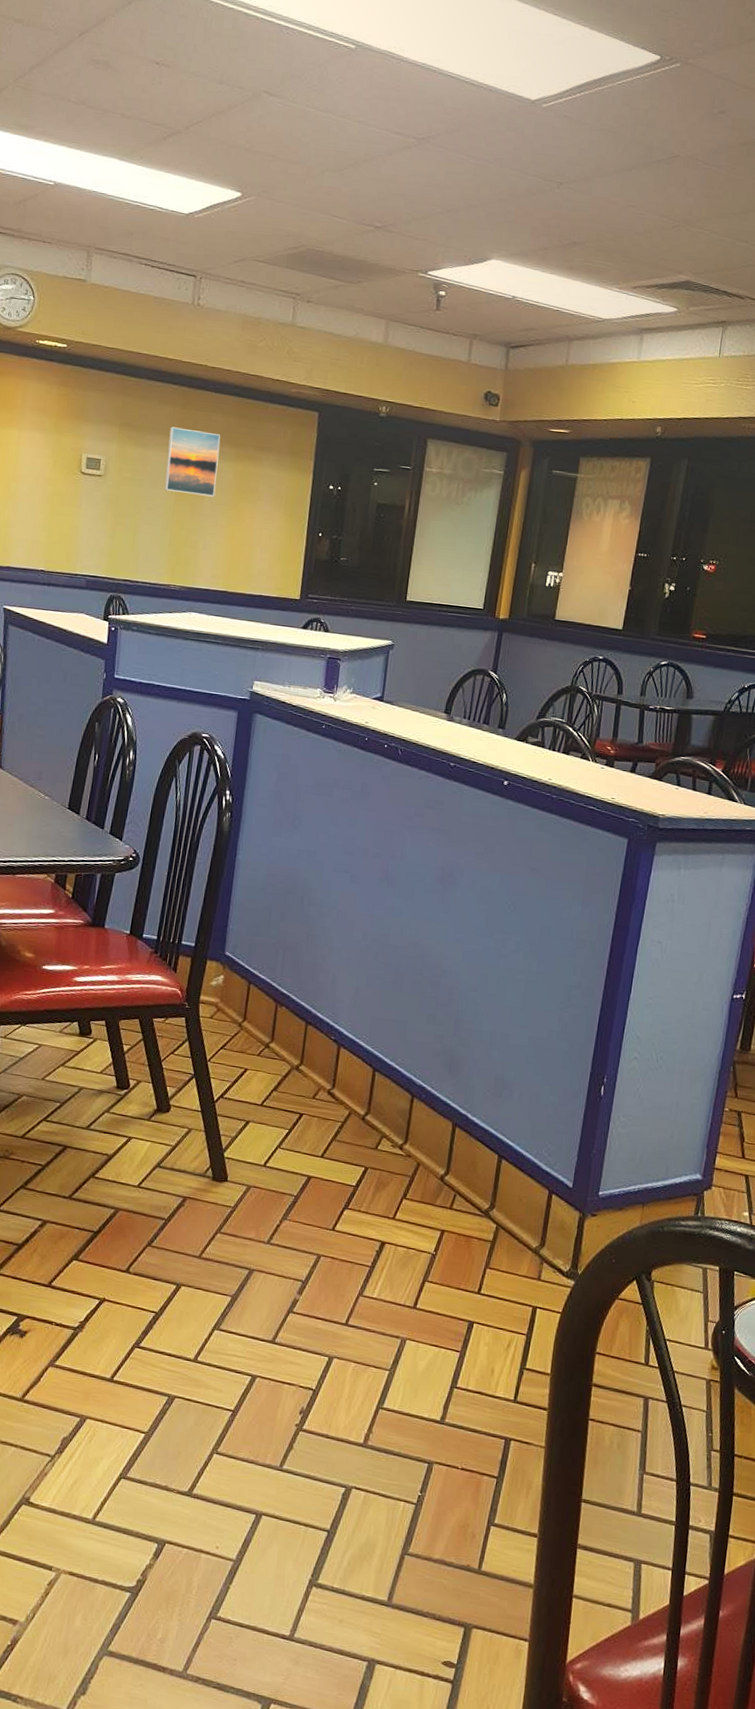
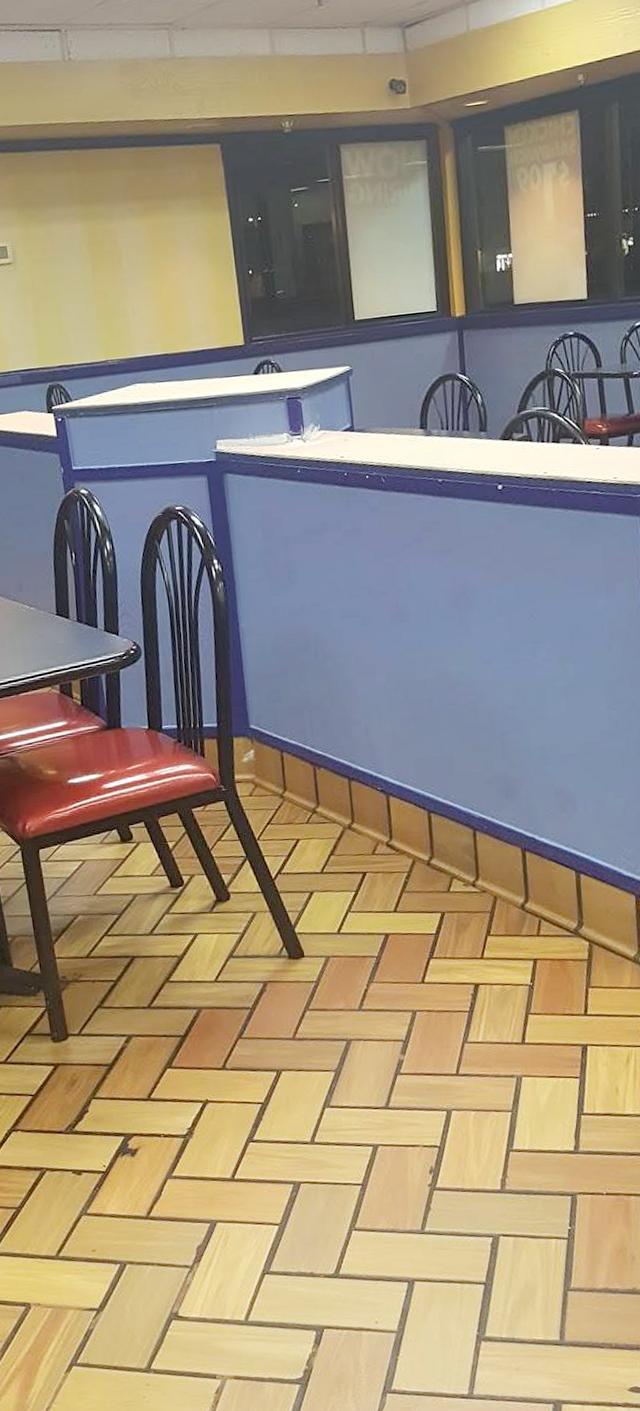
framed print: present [164,426,221,497] -> none [69,191,133,263]

